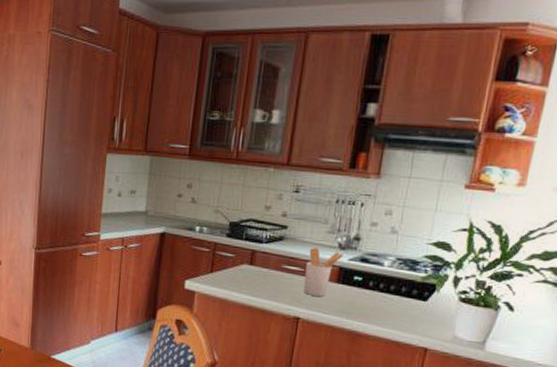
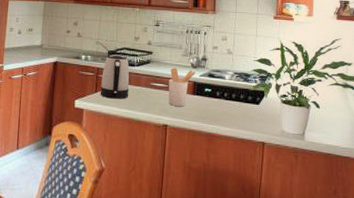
kettle: none [216,227,256,283] -> present [100,54,130,99]

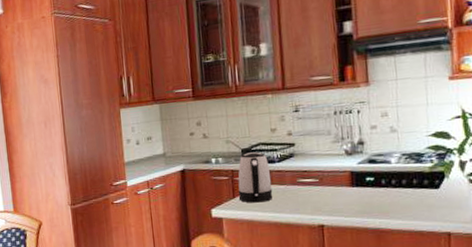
utensil holder: present [168,68,196,106] -> none [319,158,353,203]

